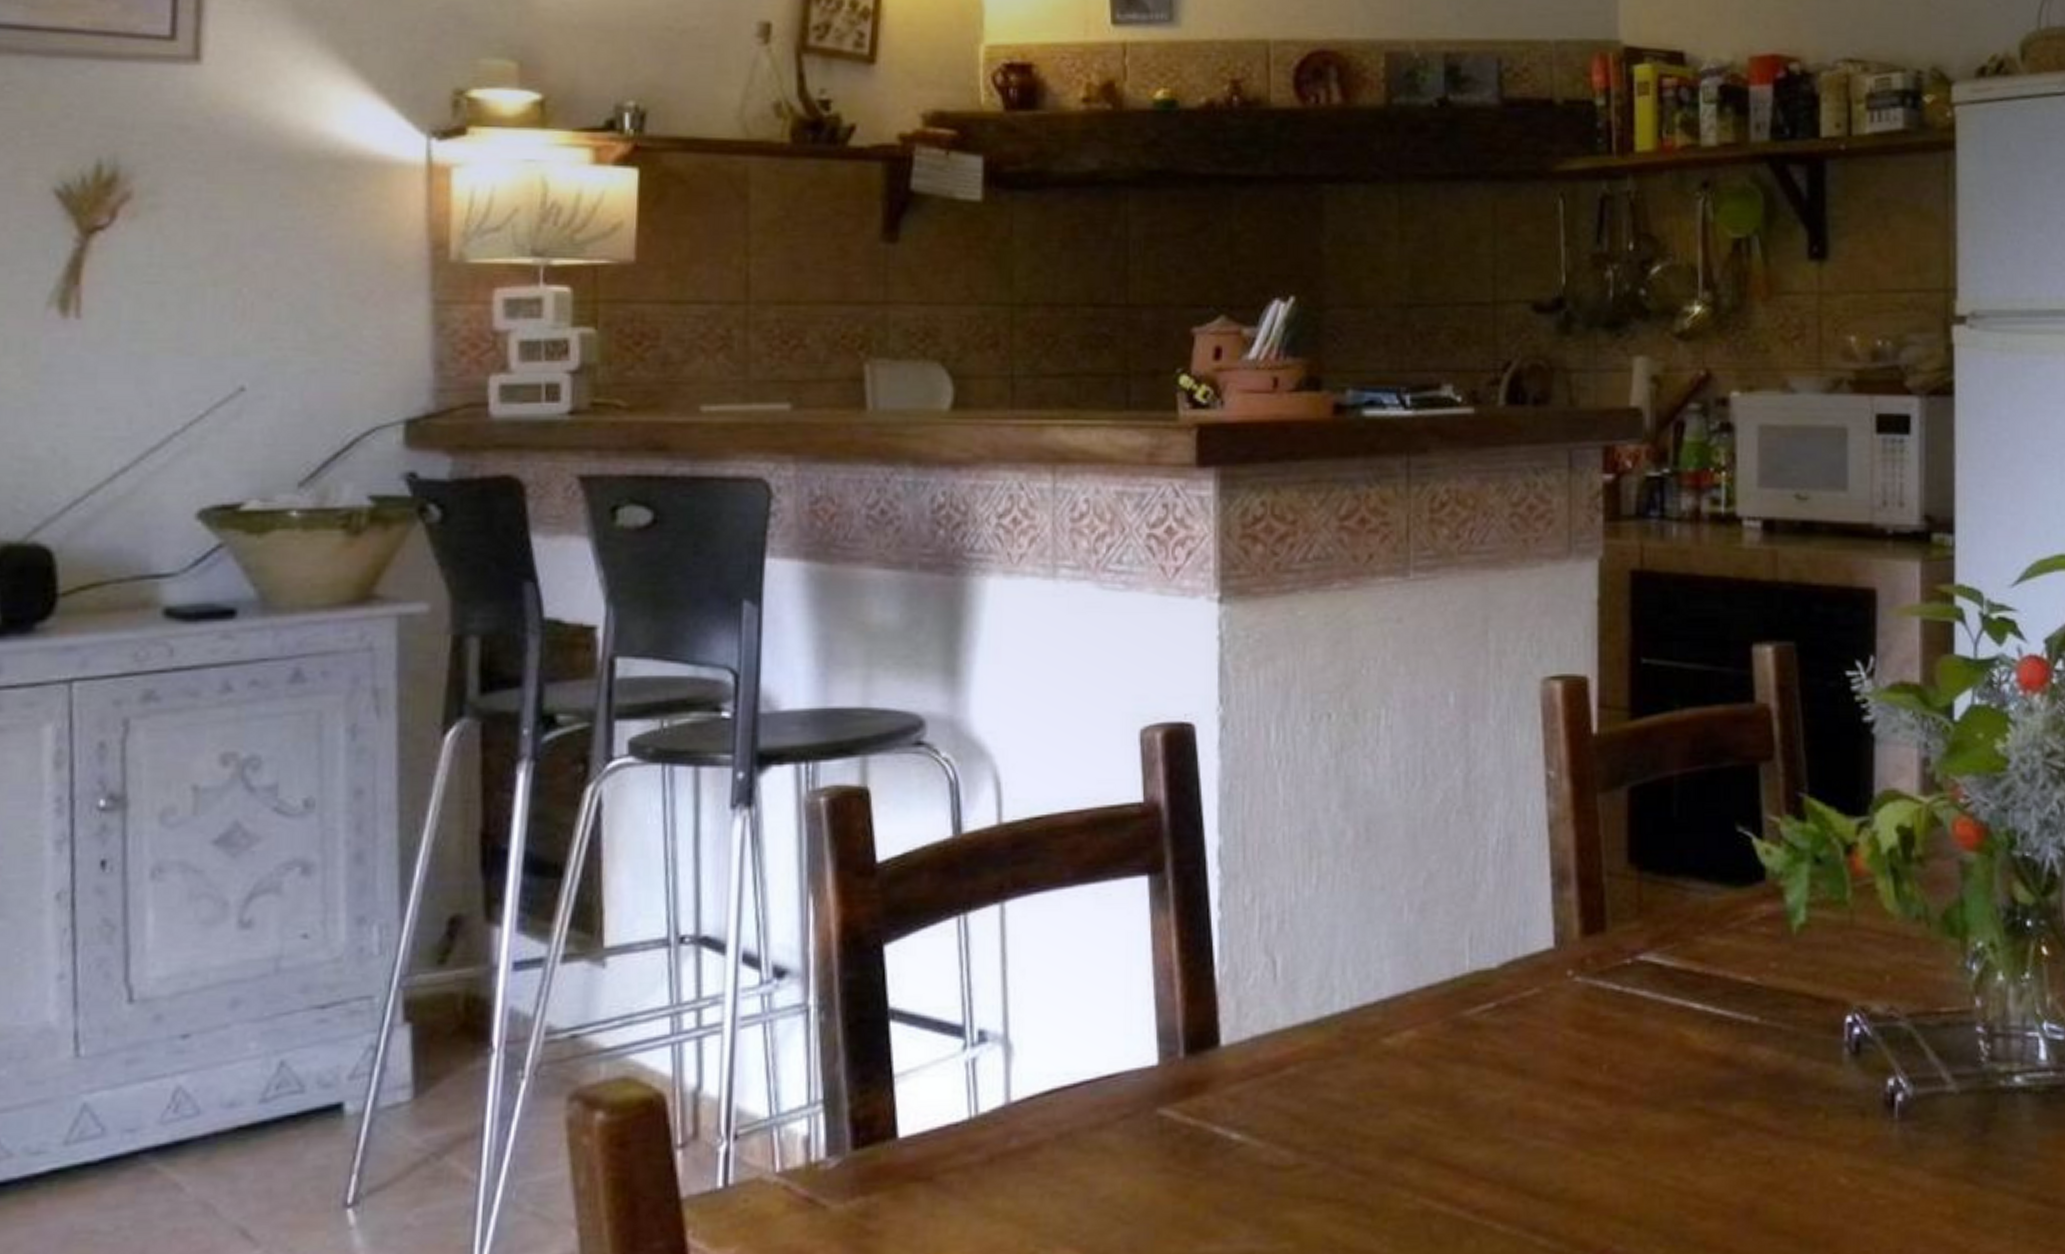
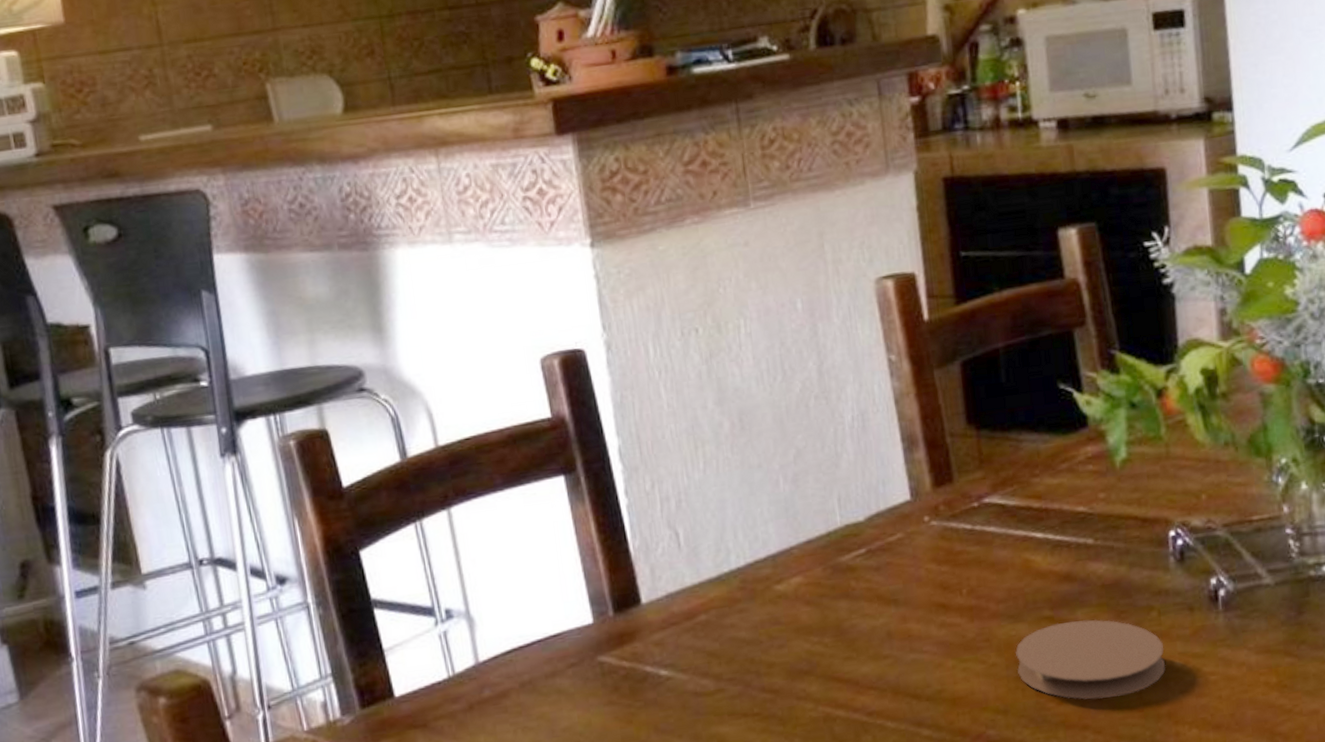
coaster: none [1657,1116,1829,1217] -> present [1016,619,1166,700]

